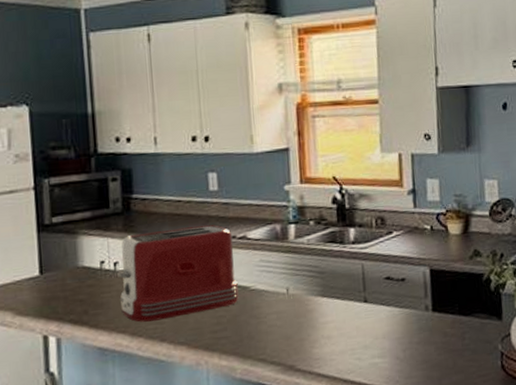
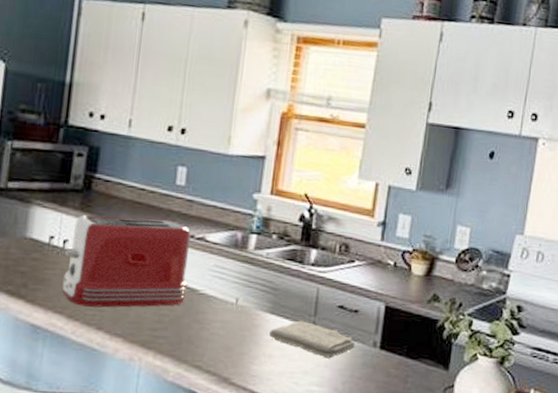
washcloth: none [324,298,408,330] -> present [269,320,356,359]

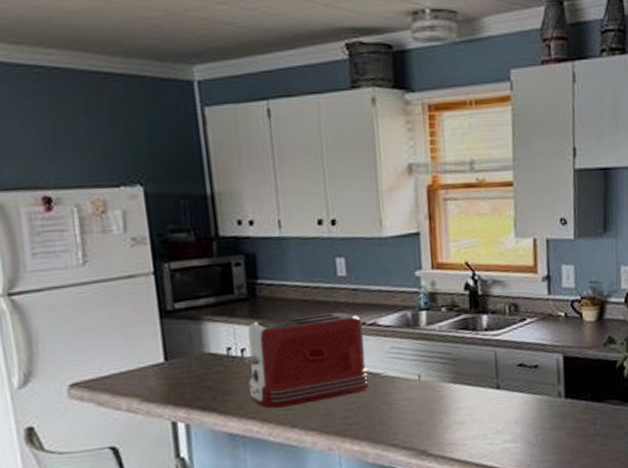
washcloth: present [269,320,356,359] -> none [456,384,541,416]

